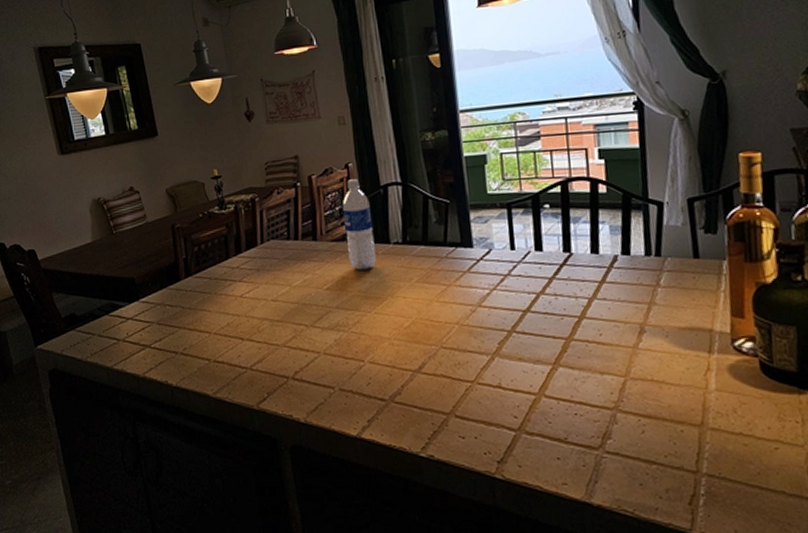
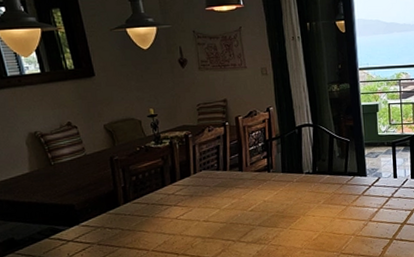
water bottle: present [342,179,376,270] -> none [264,120,292,195]

